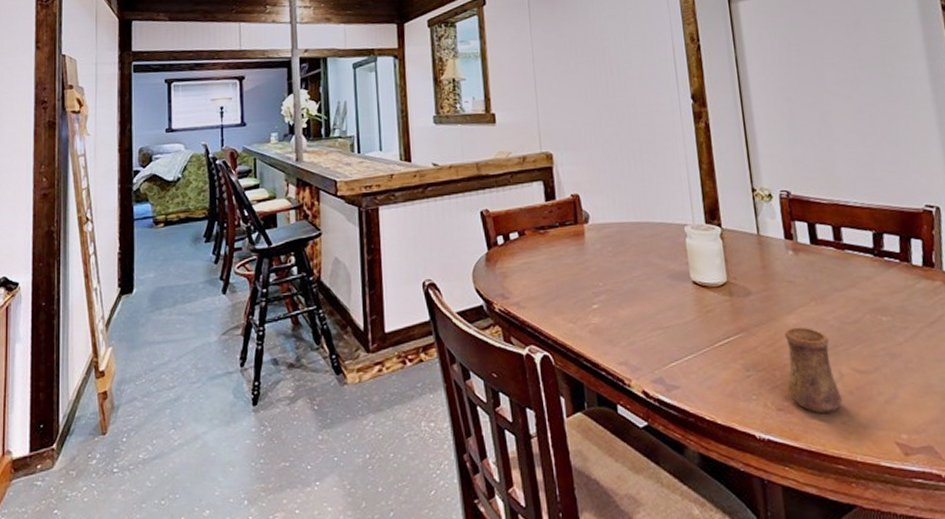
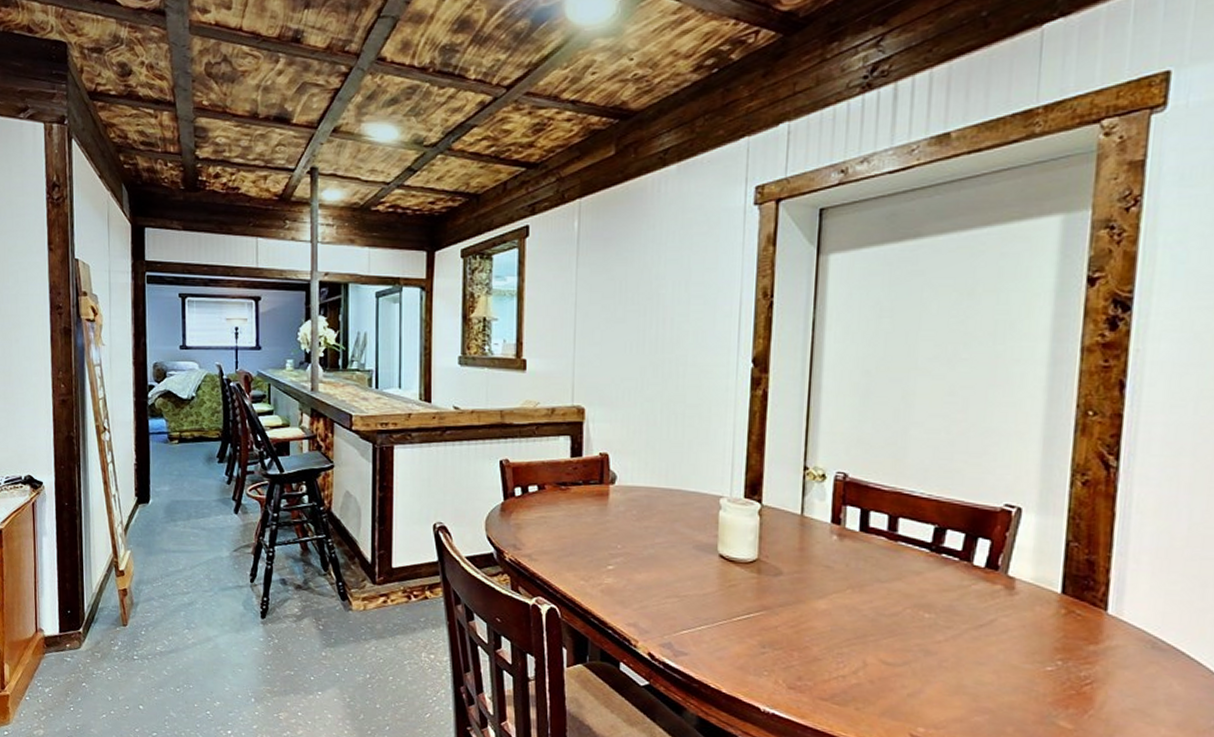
cup: present [784,327,843,413] -> none [803,612,862,698]

